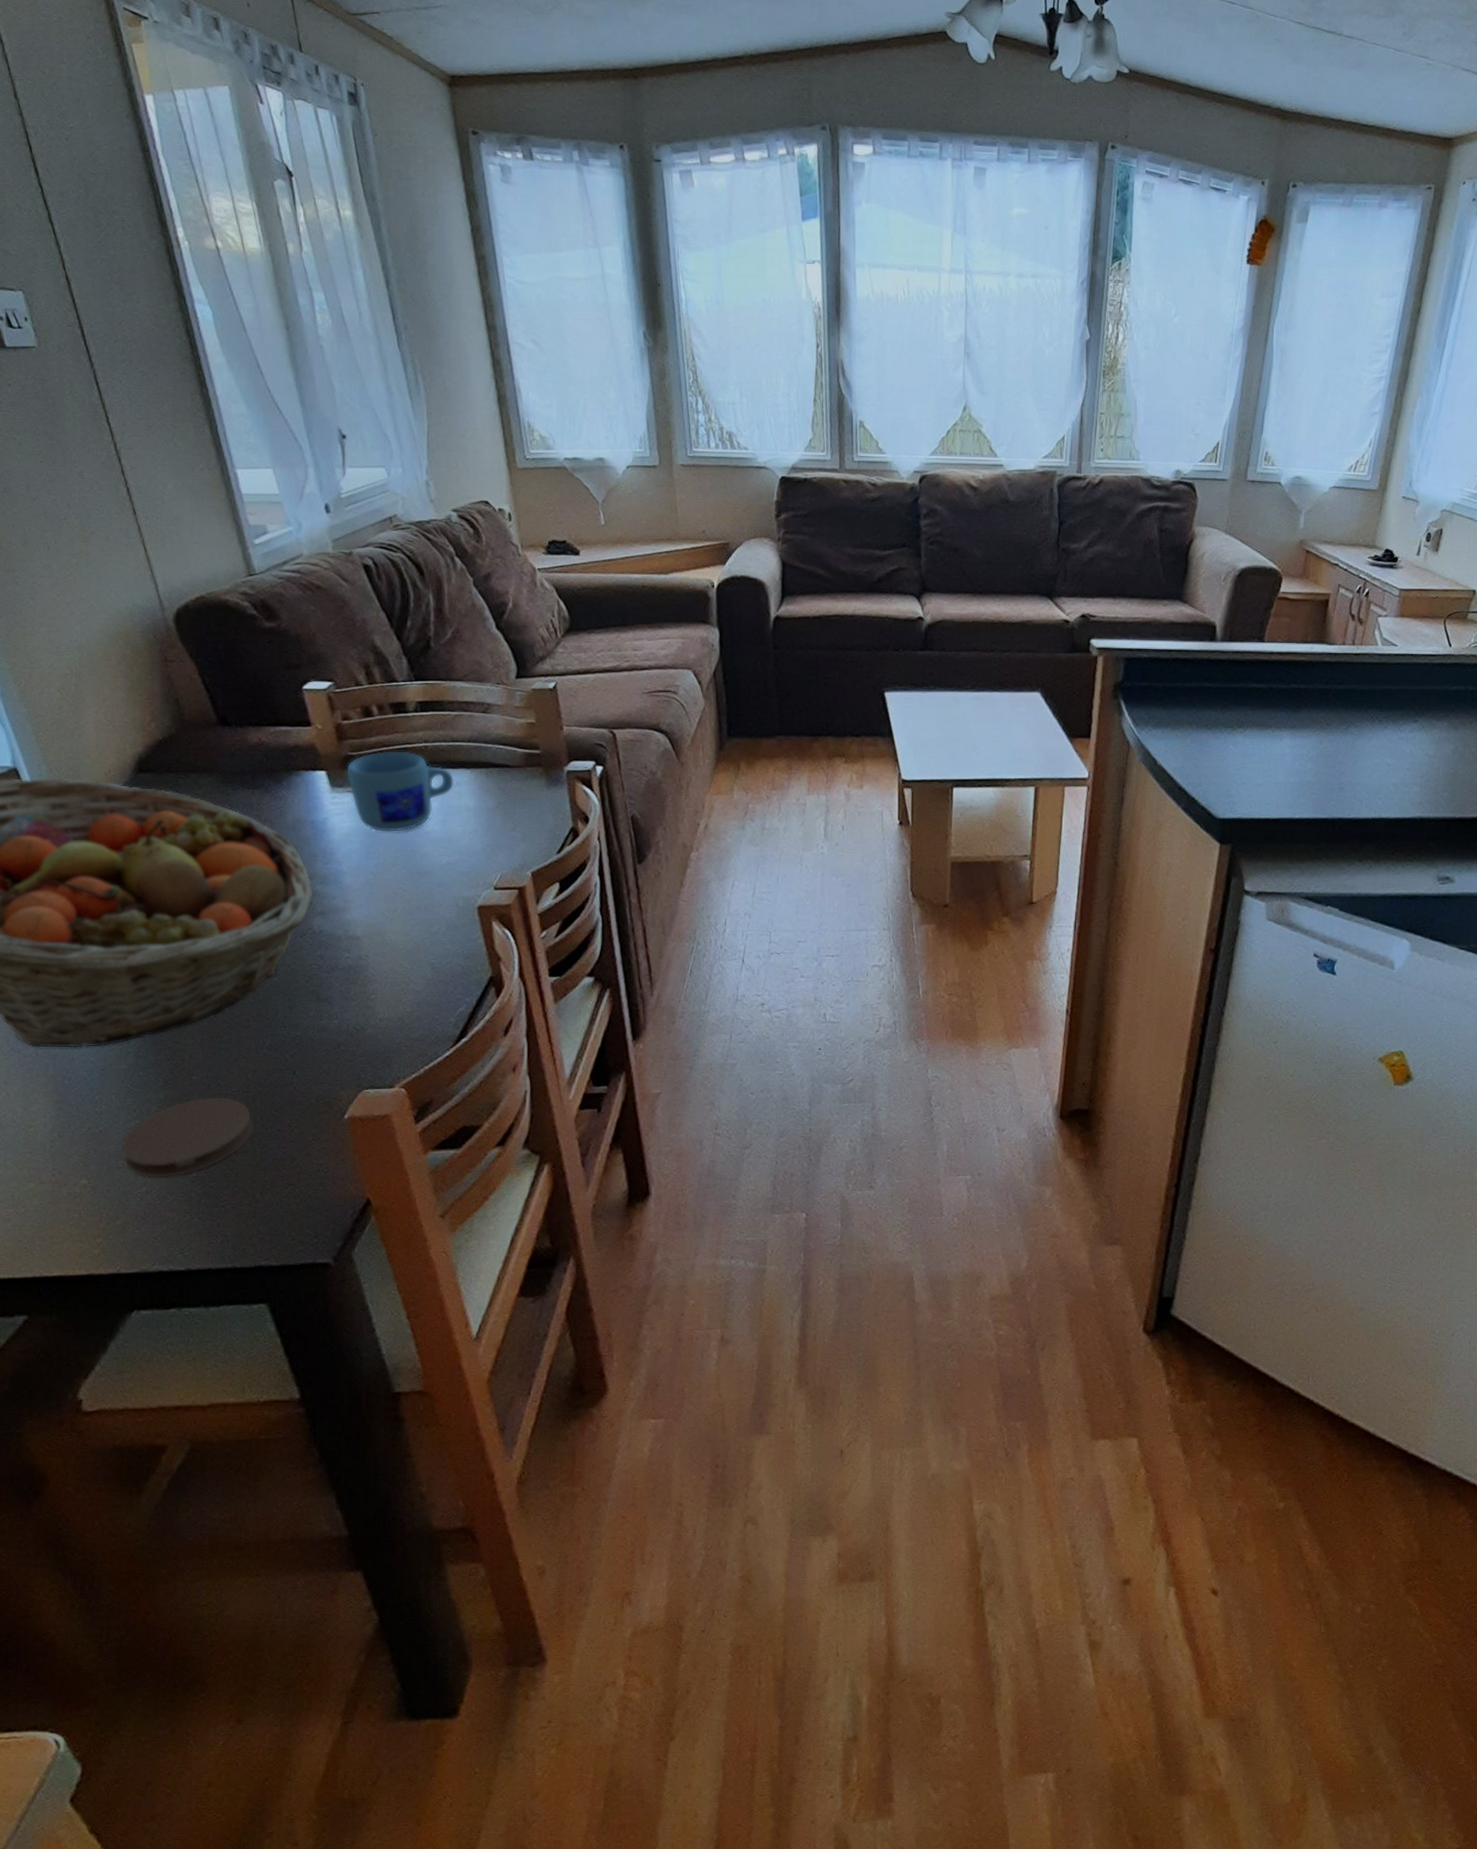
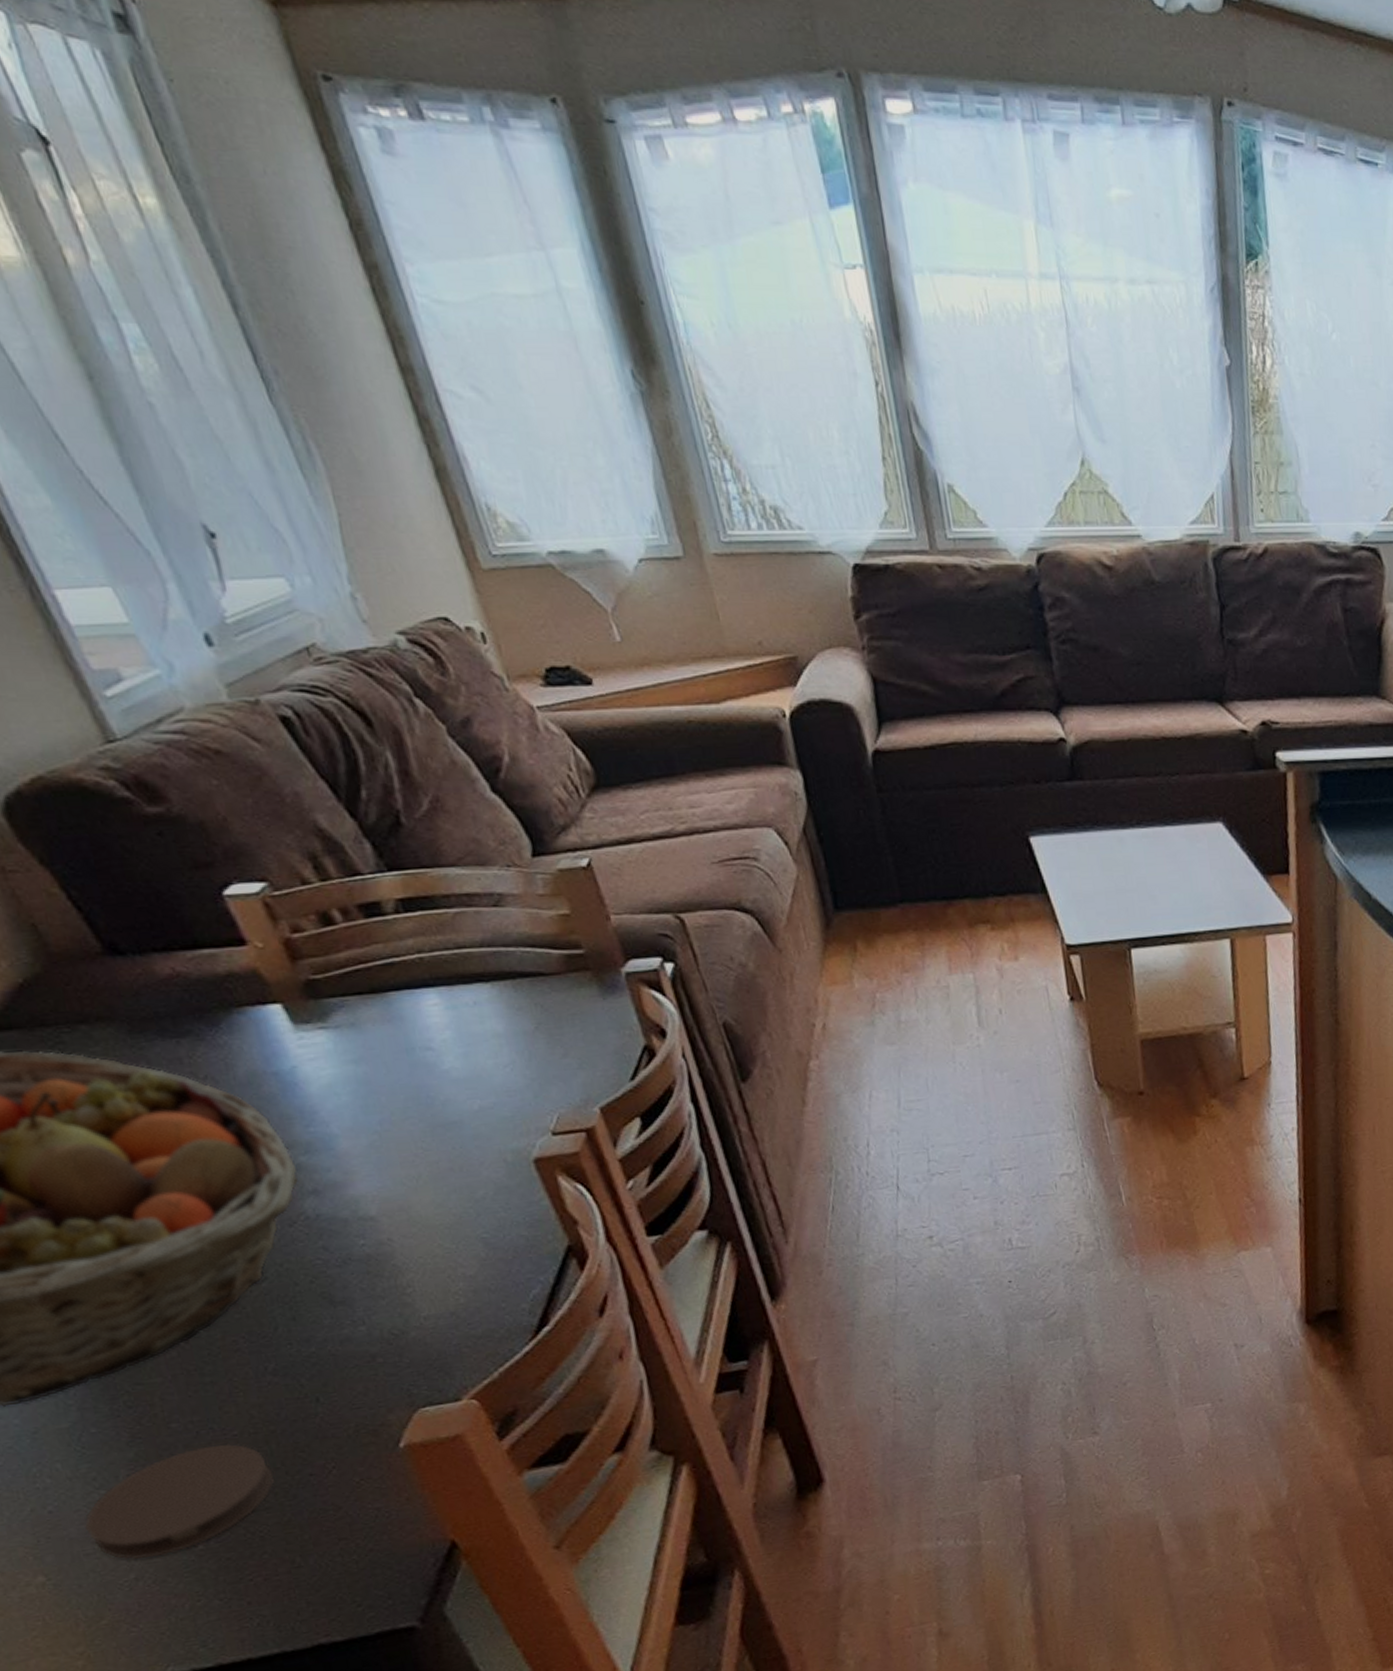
mug: present [346,751,454,832] -> none [310,967,471,1077]

